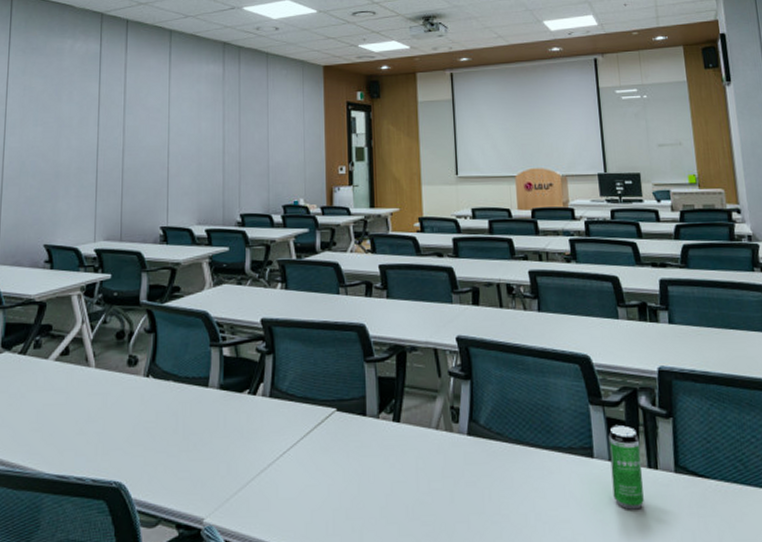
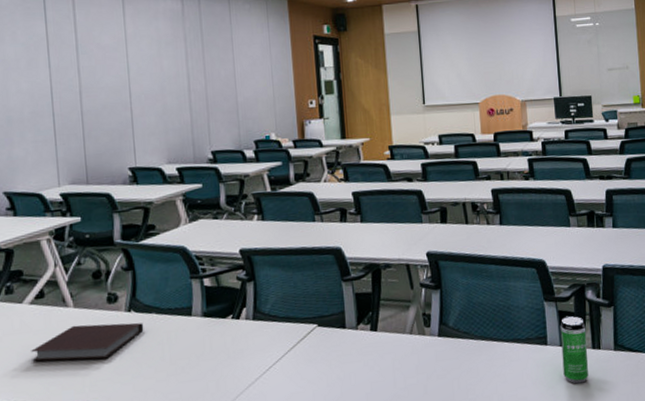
notebook: none [50,387,160,426] -> present [31,322,144,362]

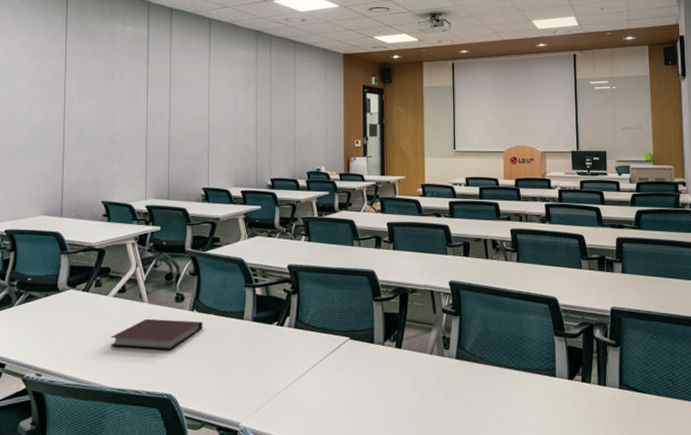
beverage can: present [560,316,588,384] -> none [568,352,594,417]

